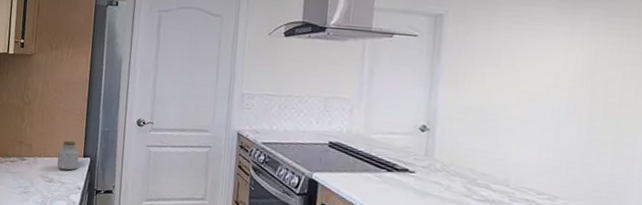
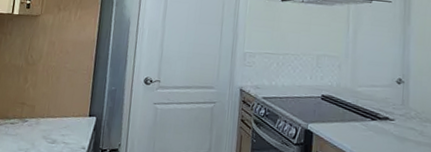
jar: present [57,140,80,171] -> none [61,100,86,131]

